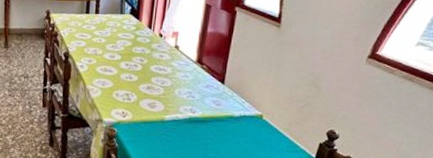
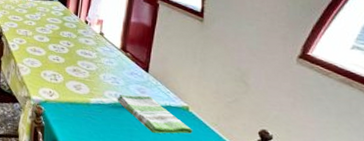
dish towel: none [192,107,266,144] -> present [117,94,193,134]

